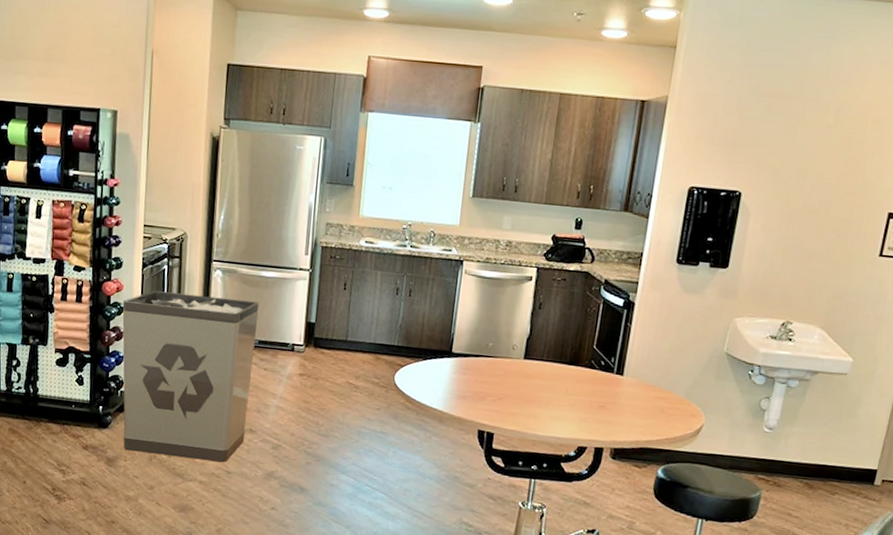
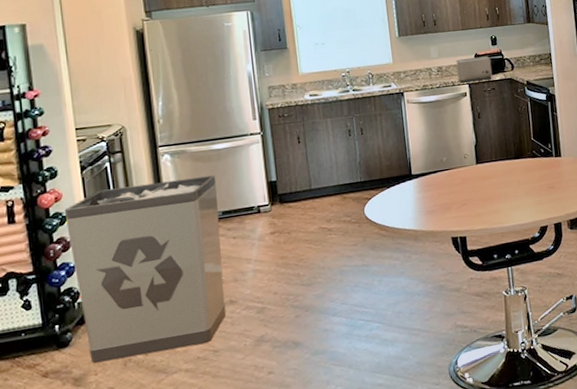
toaster: none [526,237,571,268] -> present [456,56,493,84]

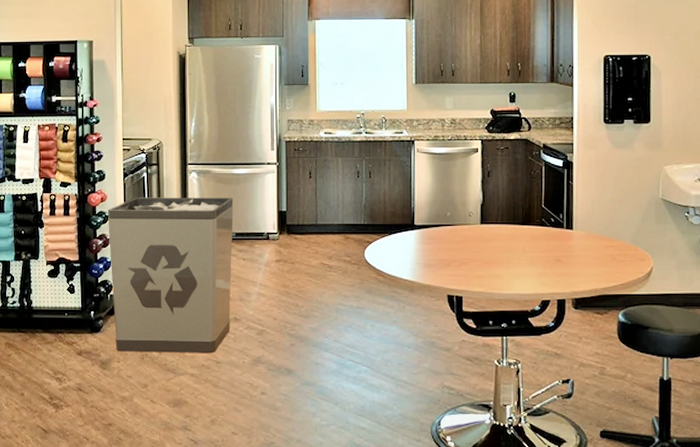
toaster: present [456,56,493,84] -> none [470,113,509,139]

